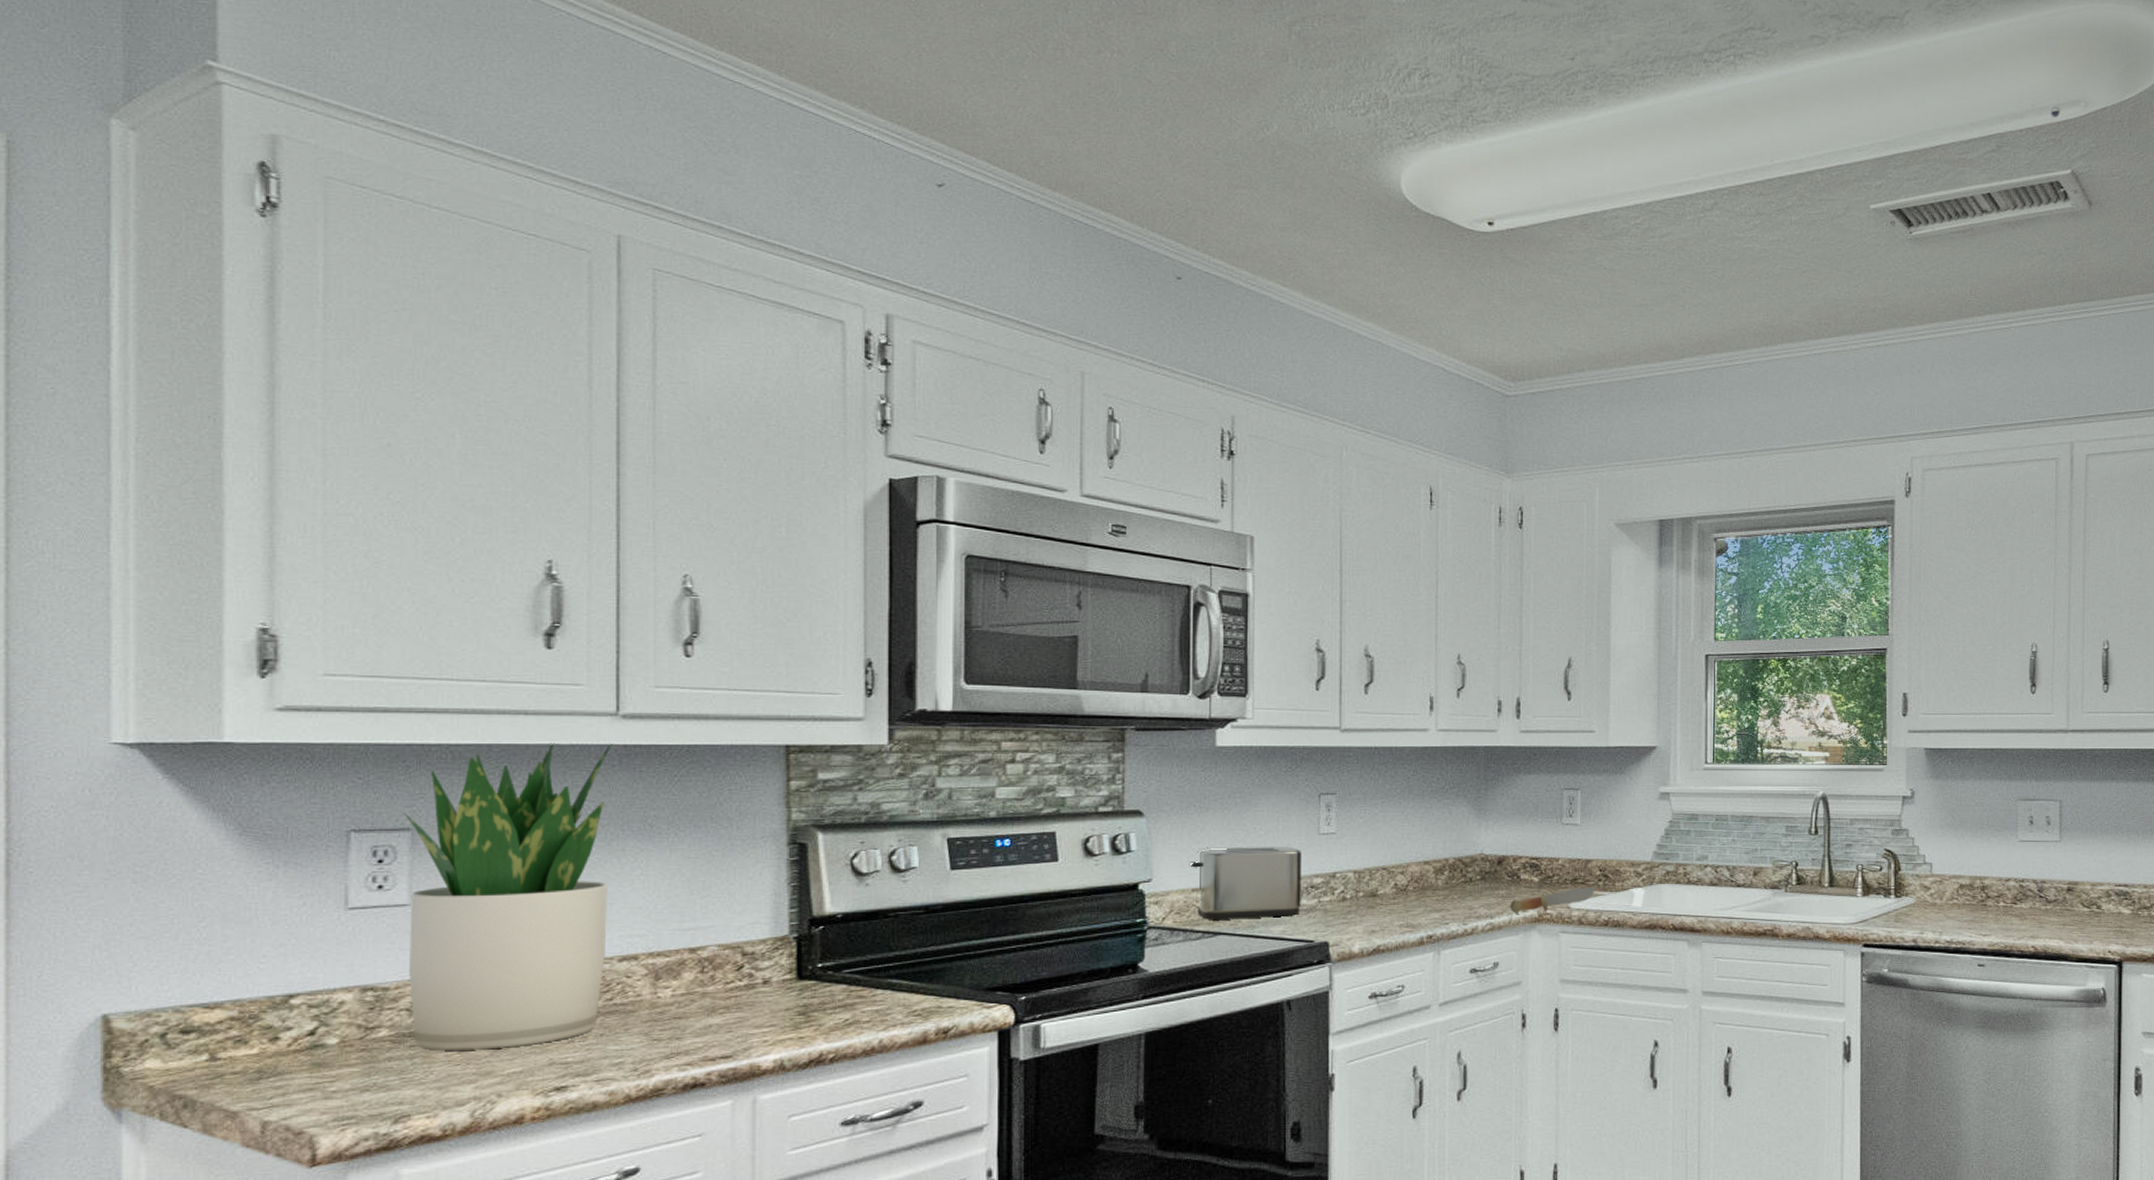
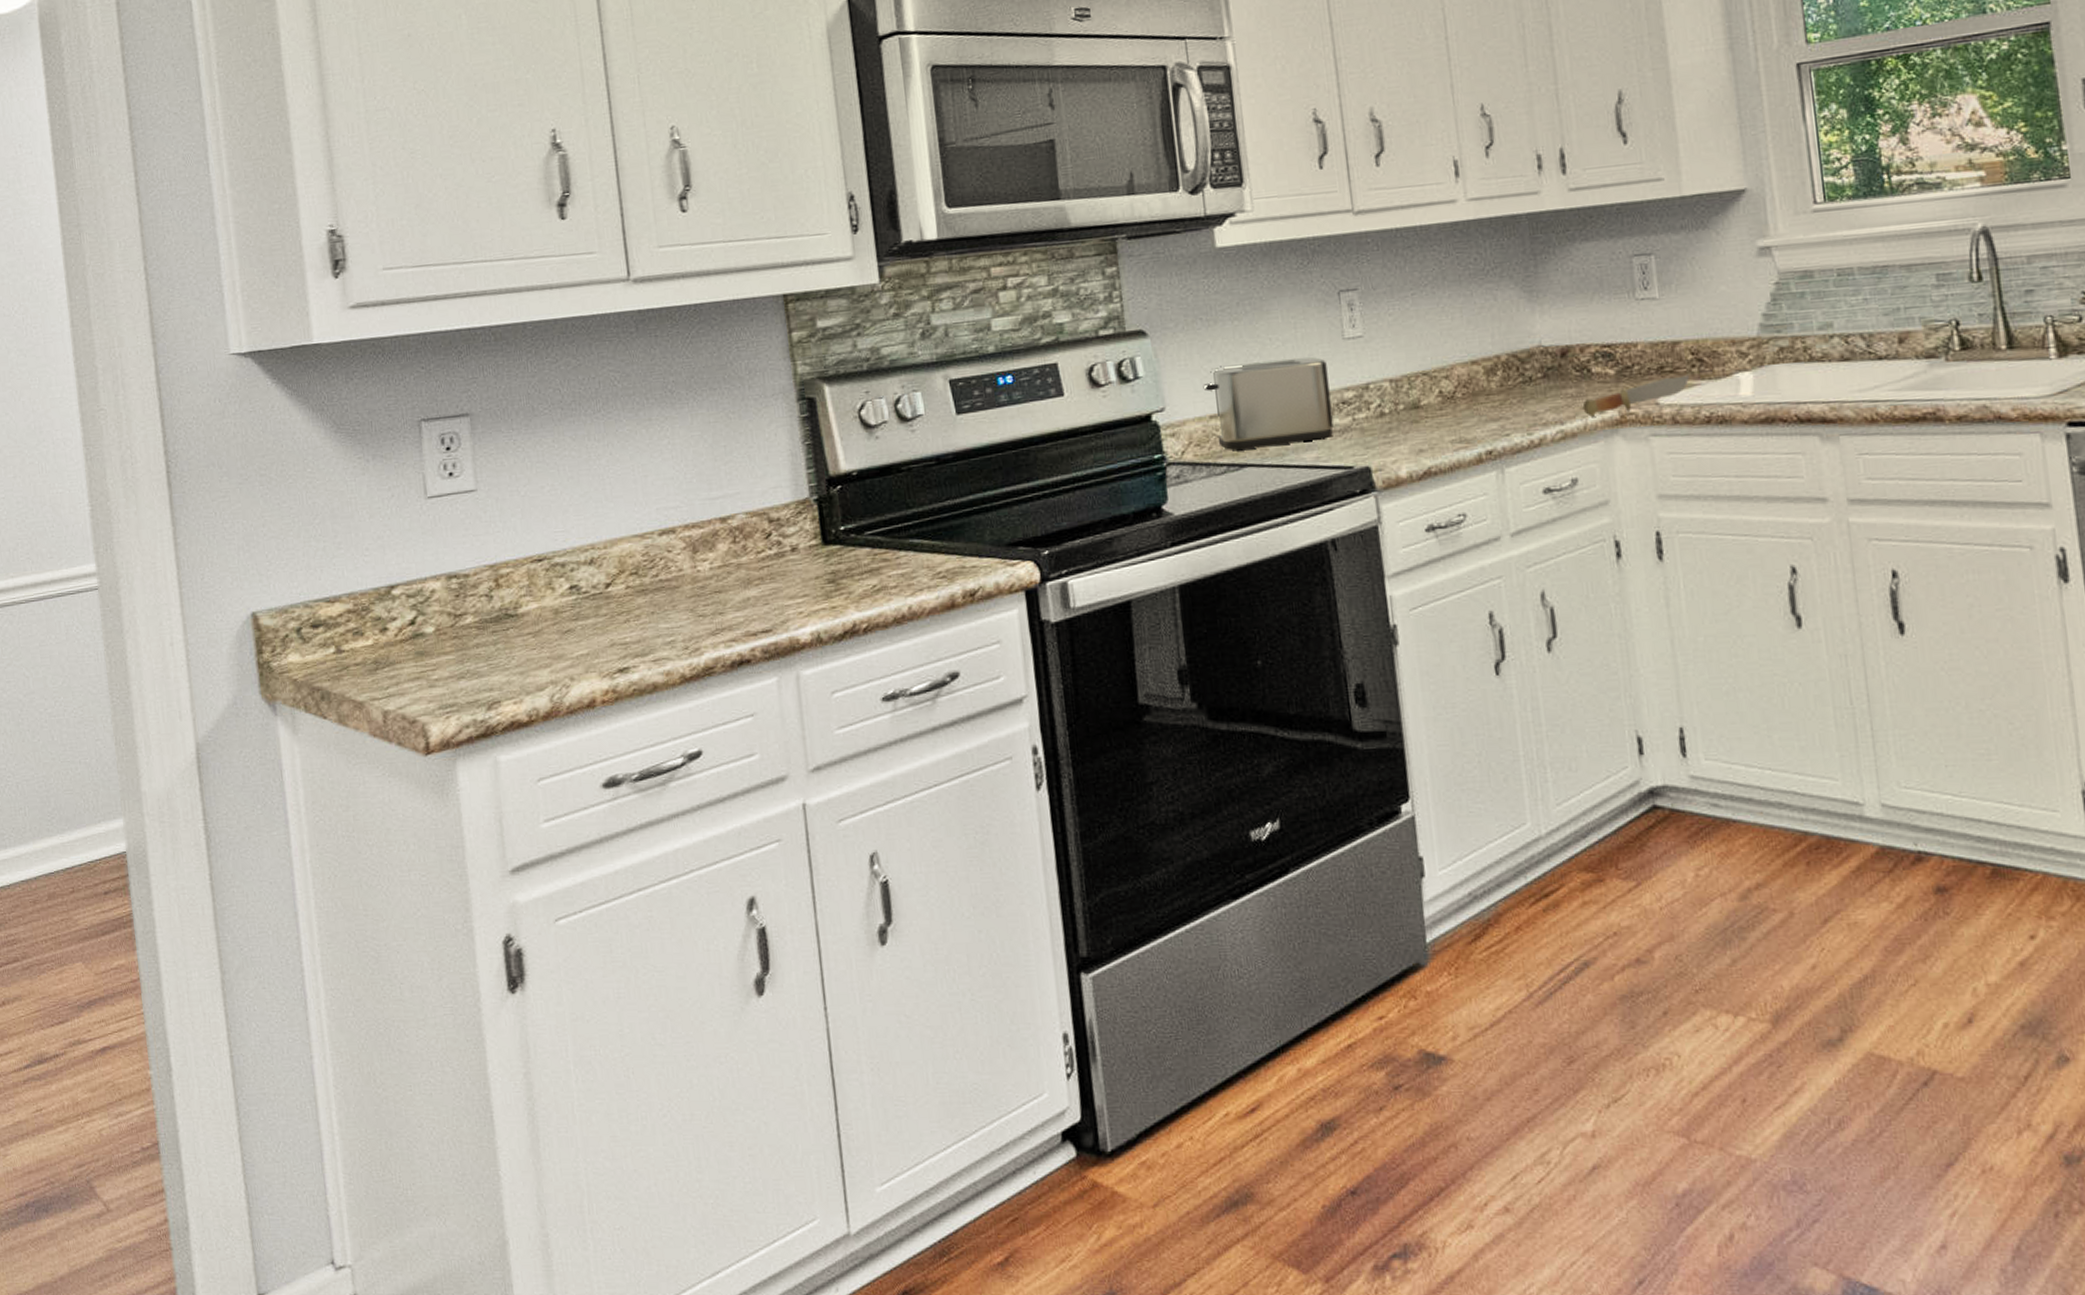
planter: present [403,742,612,1051] -> none [461,310,648,636]

